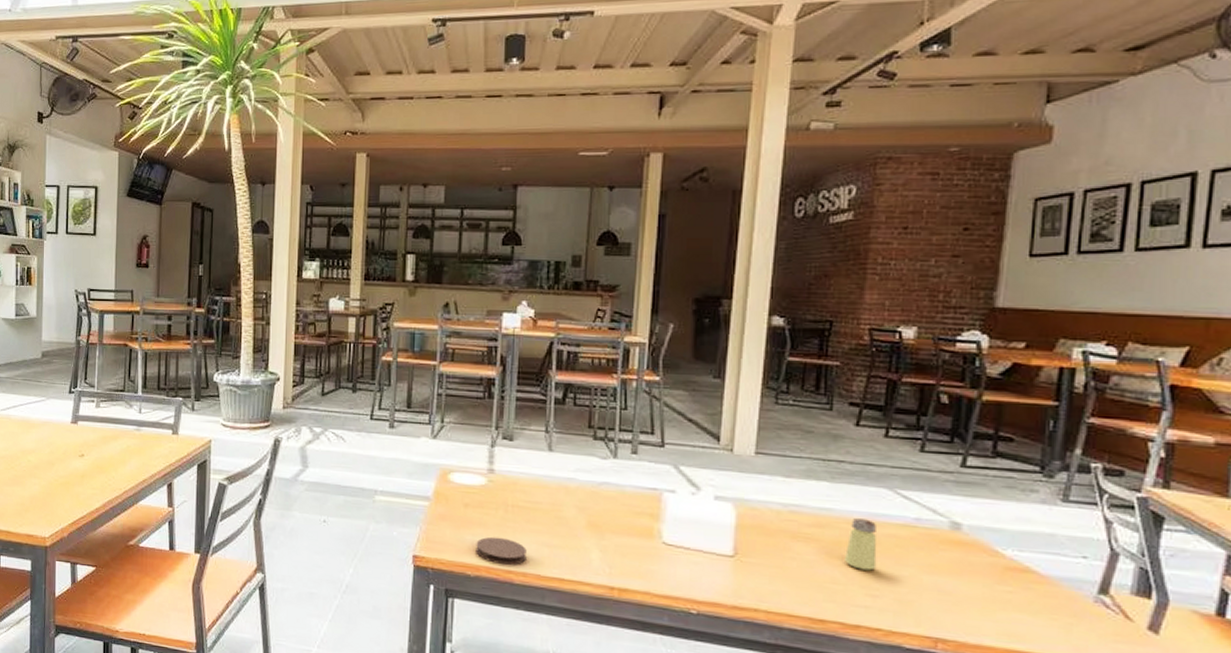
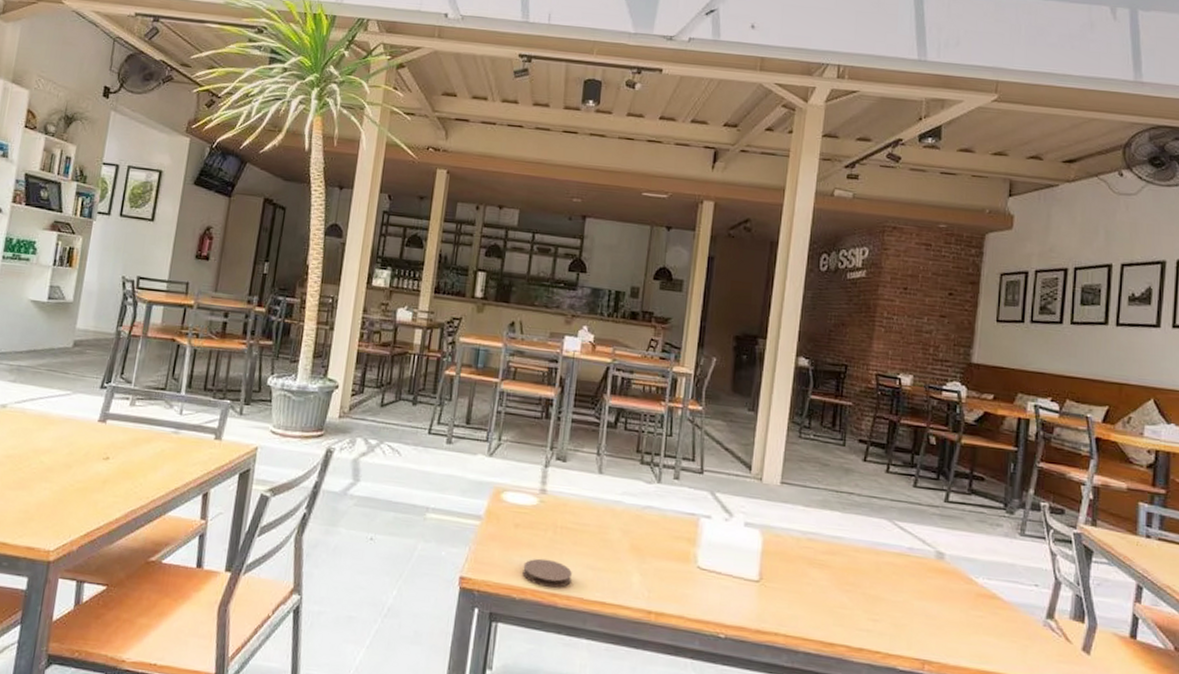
saltshaker: present [845,518,877,571] -> none [852,547,878,596]

